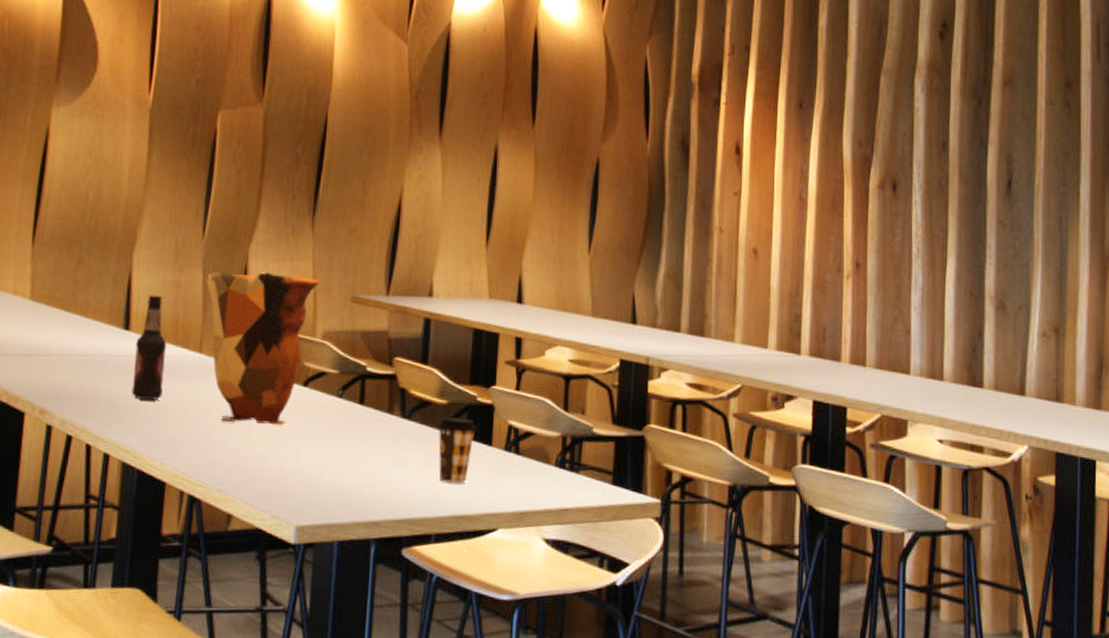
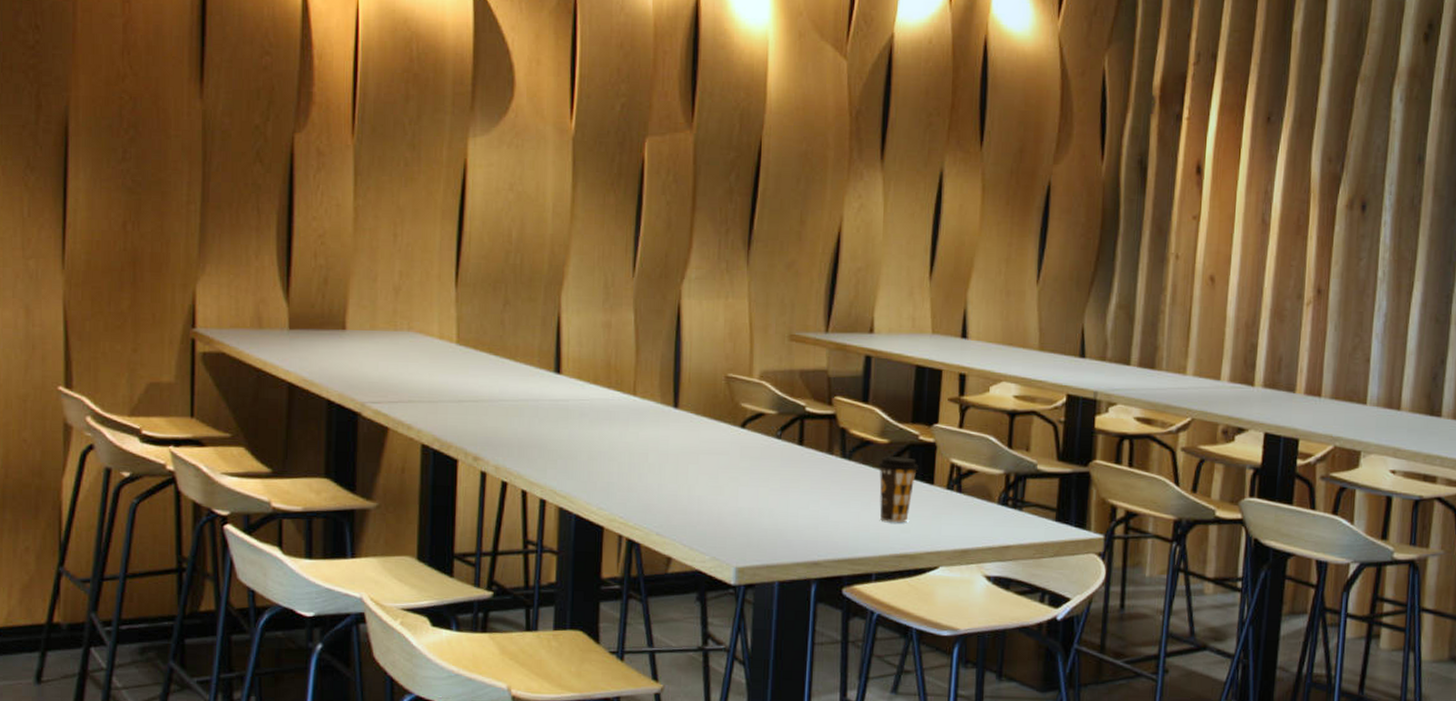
bottle: present [131,295,167,401] -> none [565,336,600,445]
decorative vase: present [206,272,320,426] -> none [639,311,756,468]

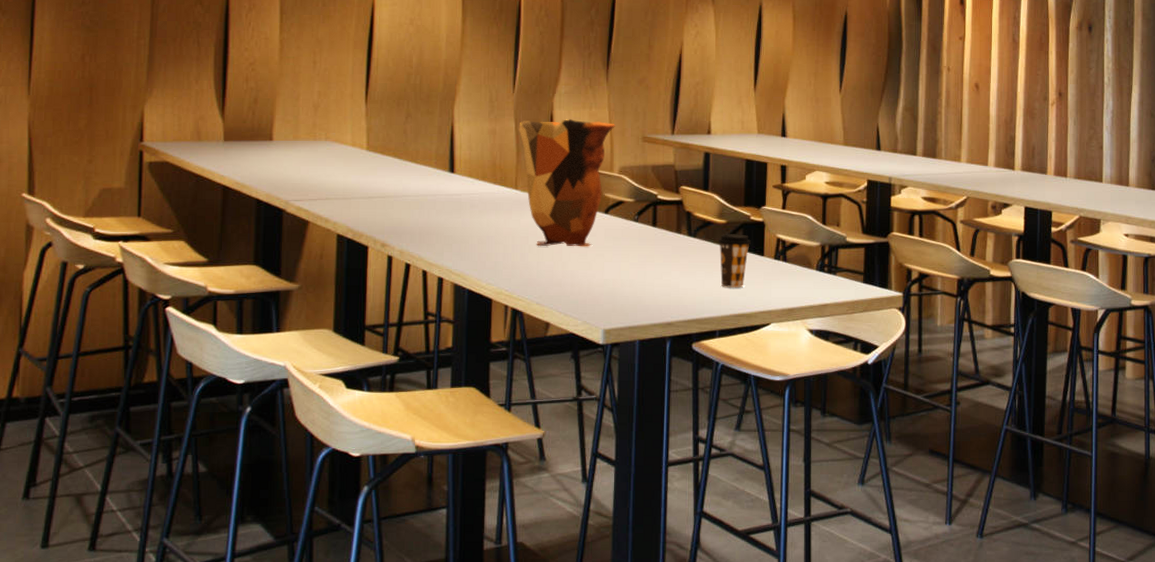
decorative vase: none [639,311,756,468] -> present [519,119,615,247]

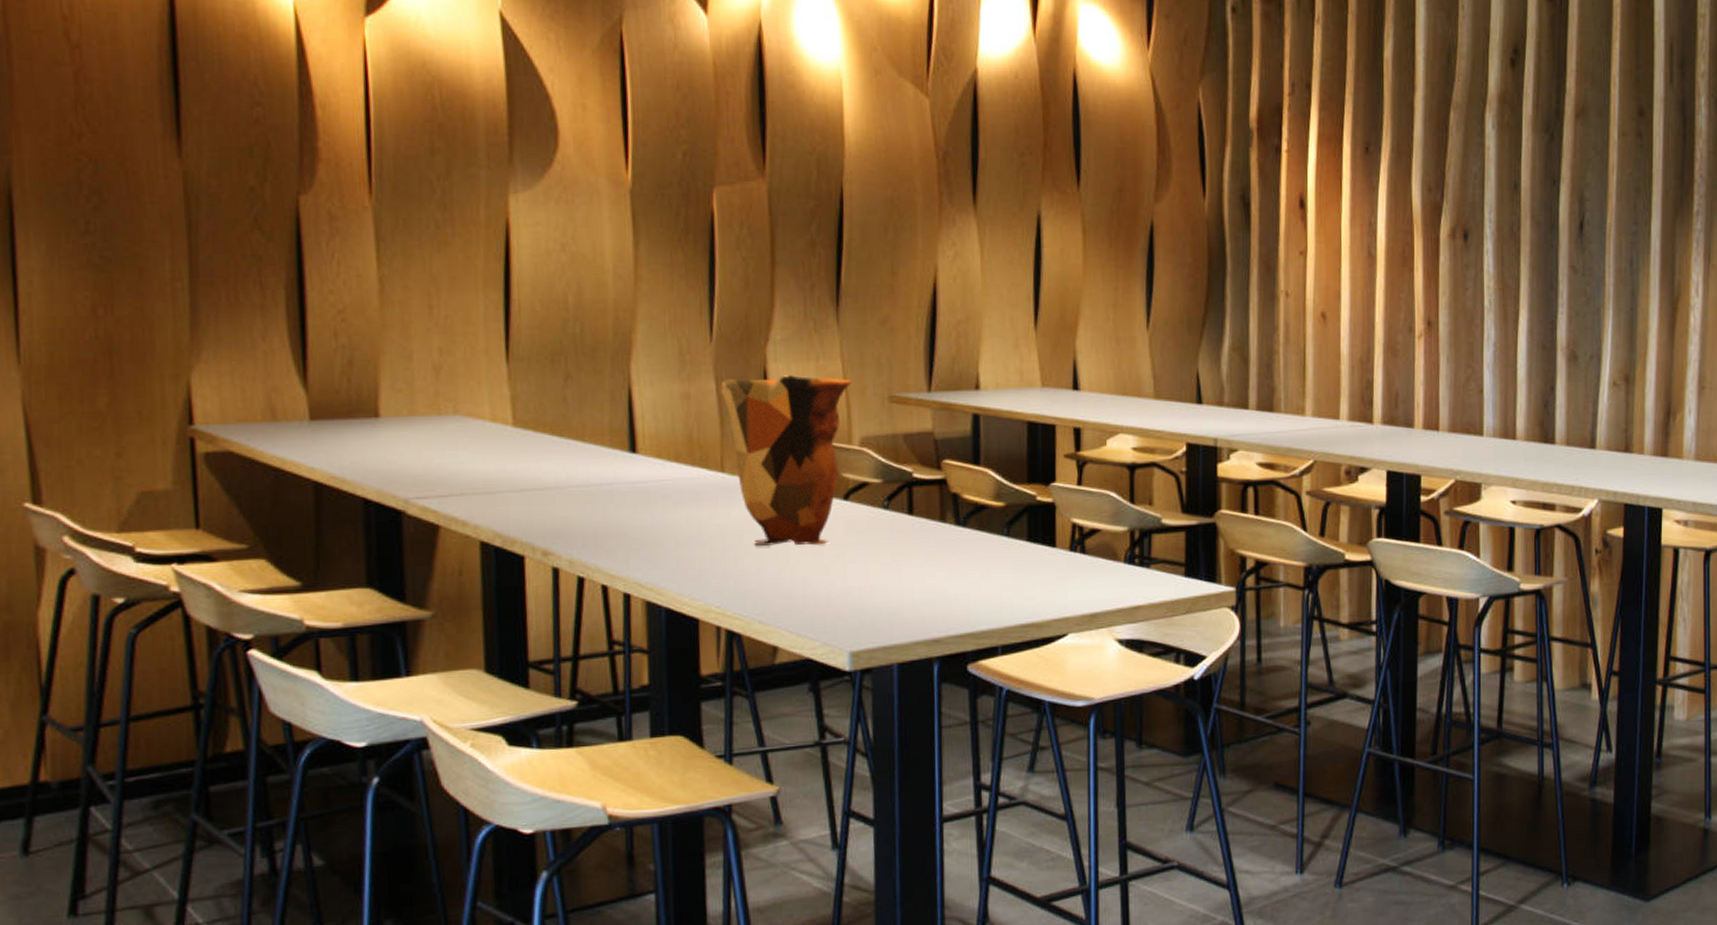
coffee cup: present [718,234,751,288] -> none [995,520,1039,591]

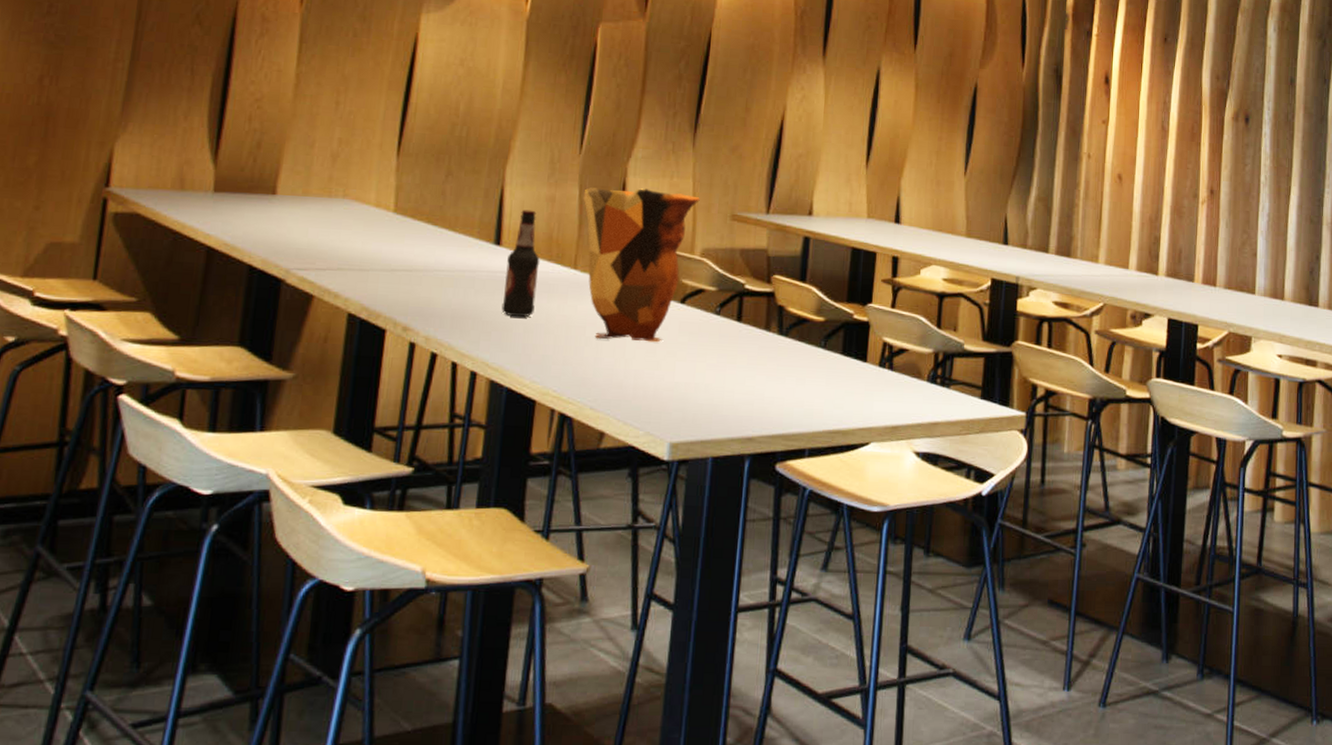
bottle: none [646,410,684,531] -> present [501,209,540,318]

